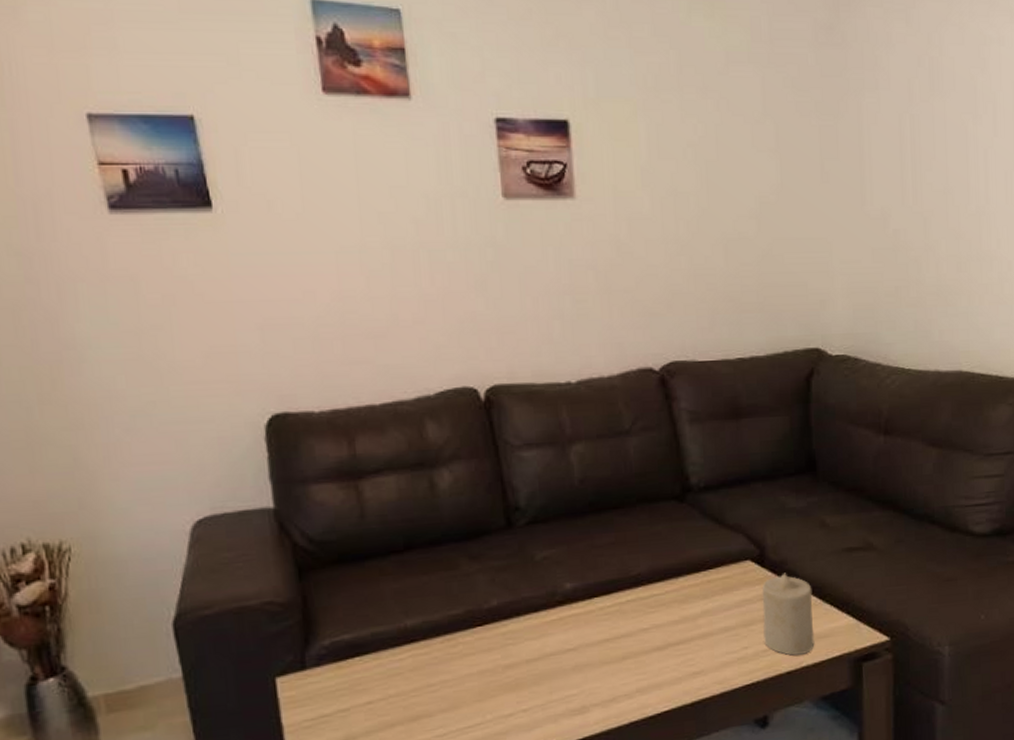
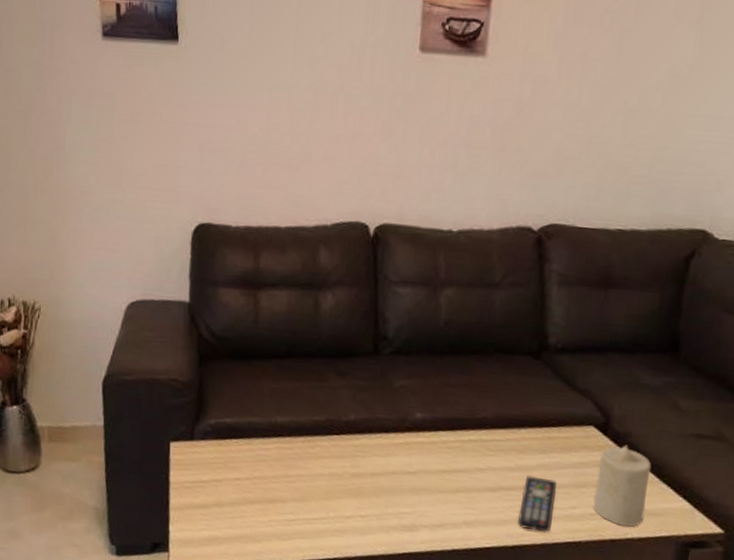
remote control: none [691,624,727,682] -> present [517,475,557,532]

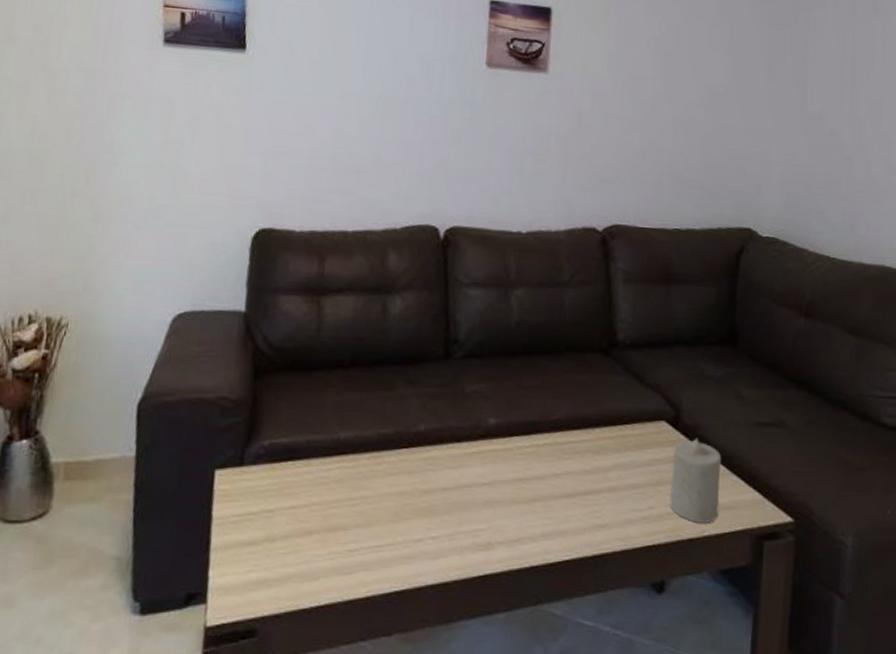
remote control: present [517,475,557,532] -> none [596,477,633,537]

